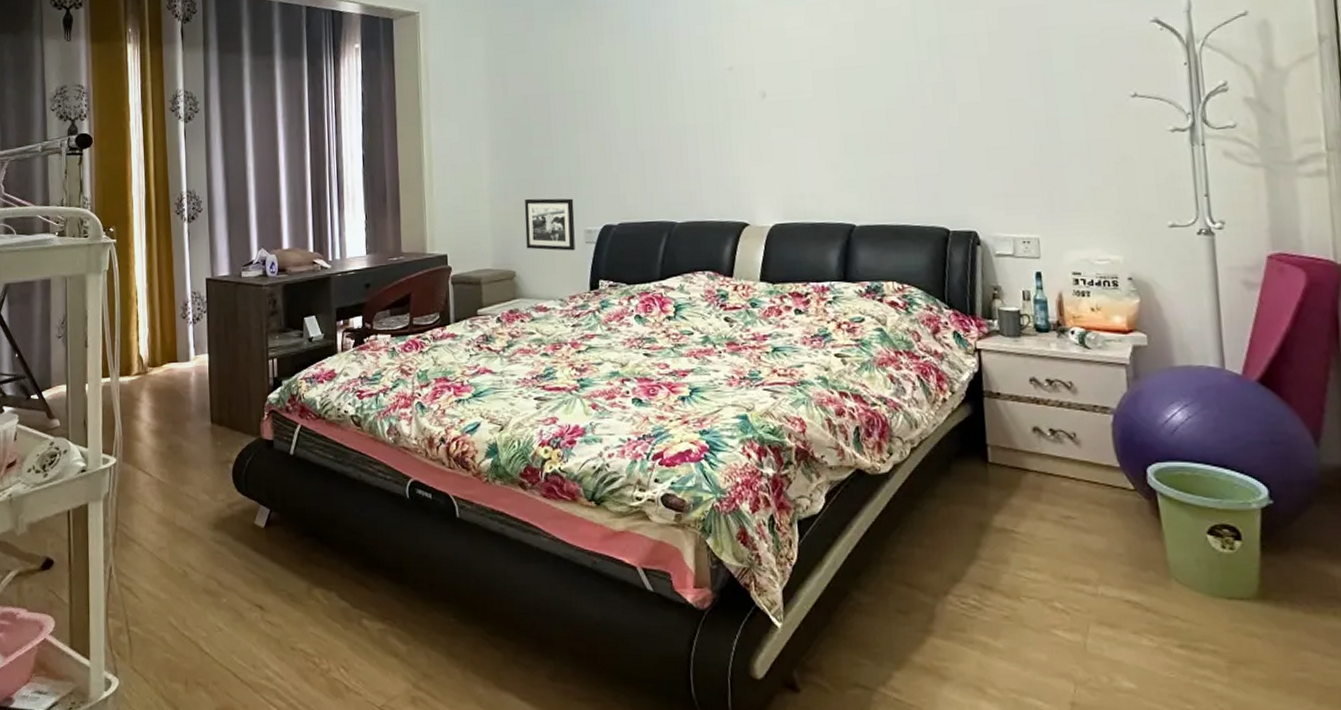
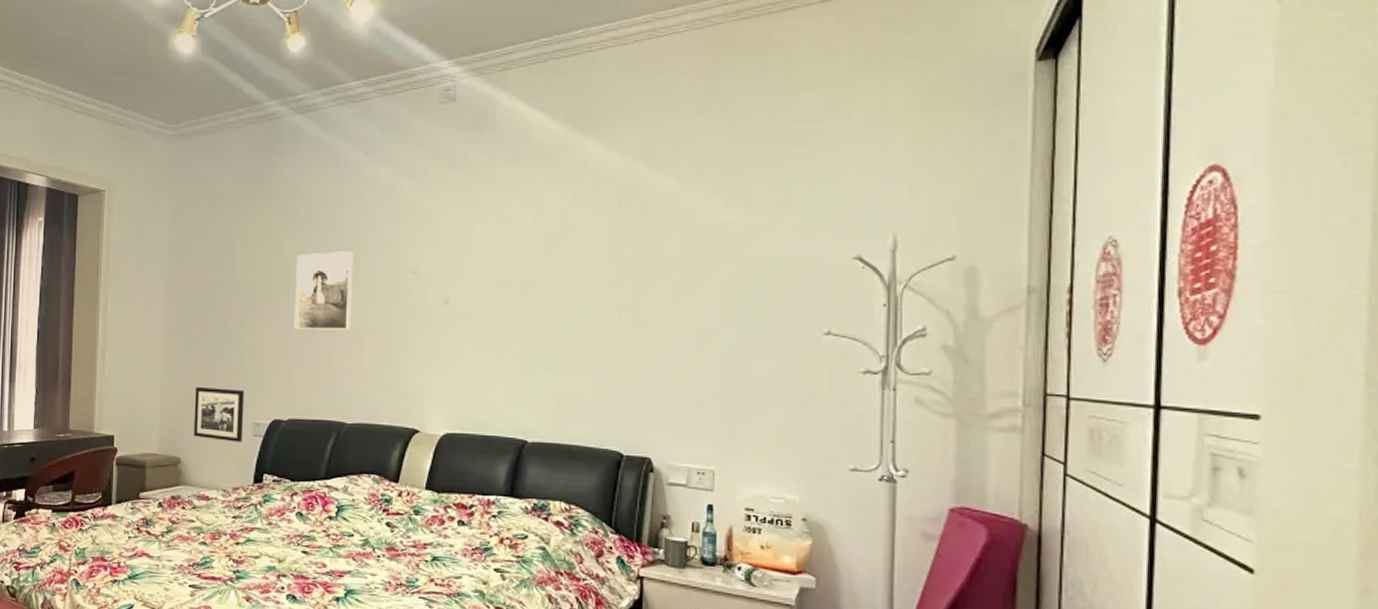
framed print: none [613,53,673,134] -> present [294,251,354,329]

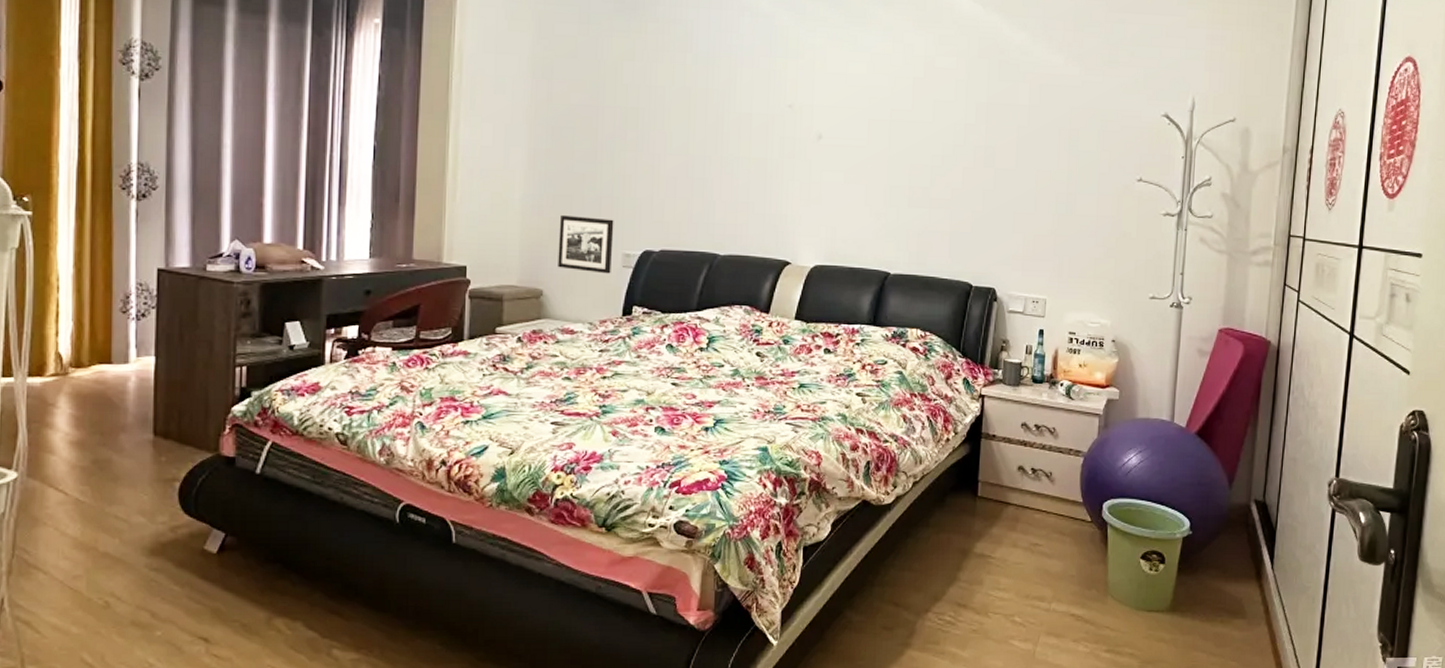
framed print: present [294,251,354,329] -> none [668,80,731,160]

